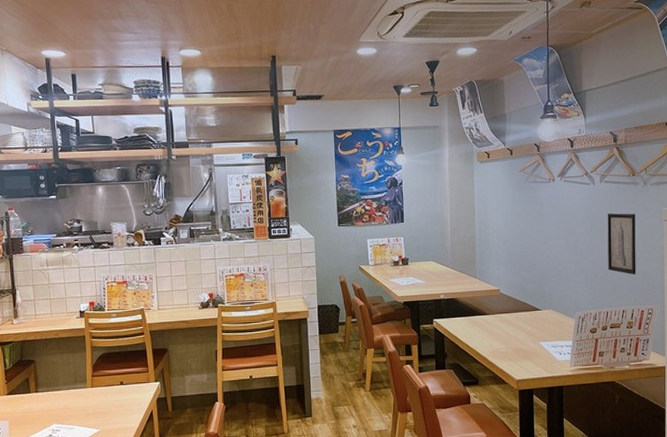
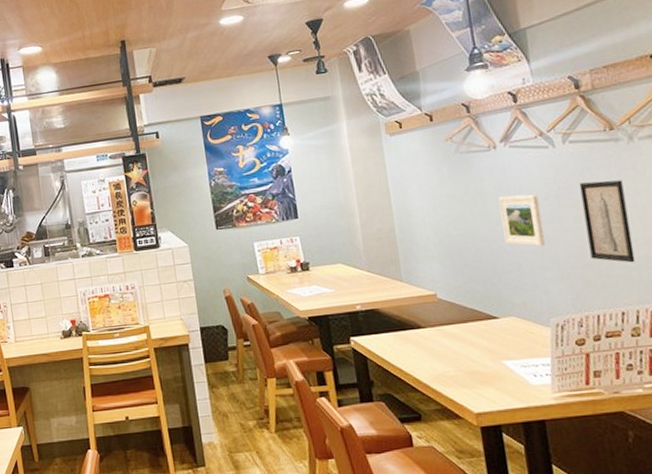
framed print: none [551,218,580,259] -> present [498,194,545,247]

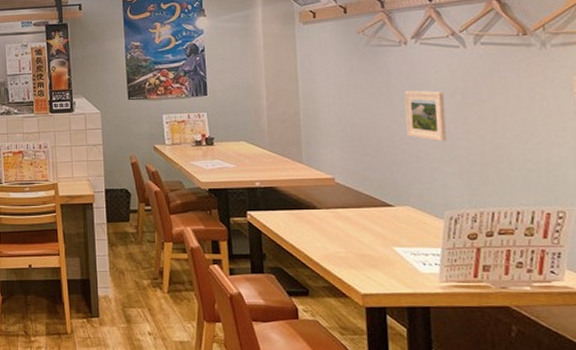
wall art: present [579,180,636,263] -> none [486,83,536,165]

